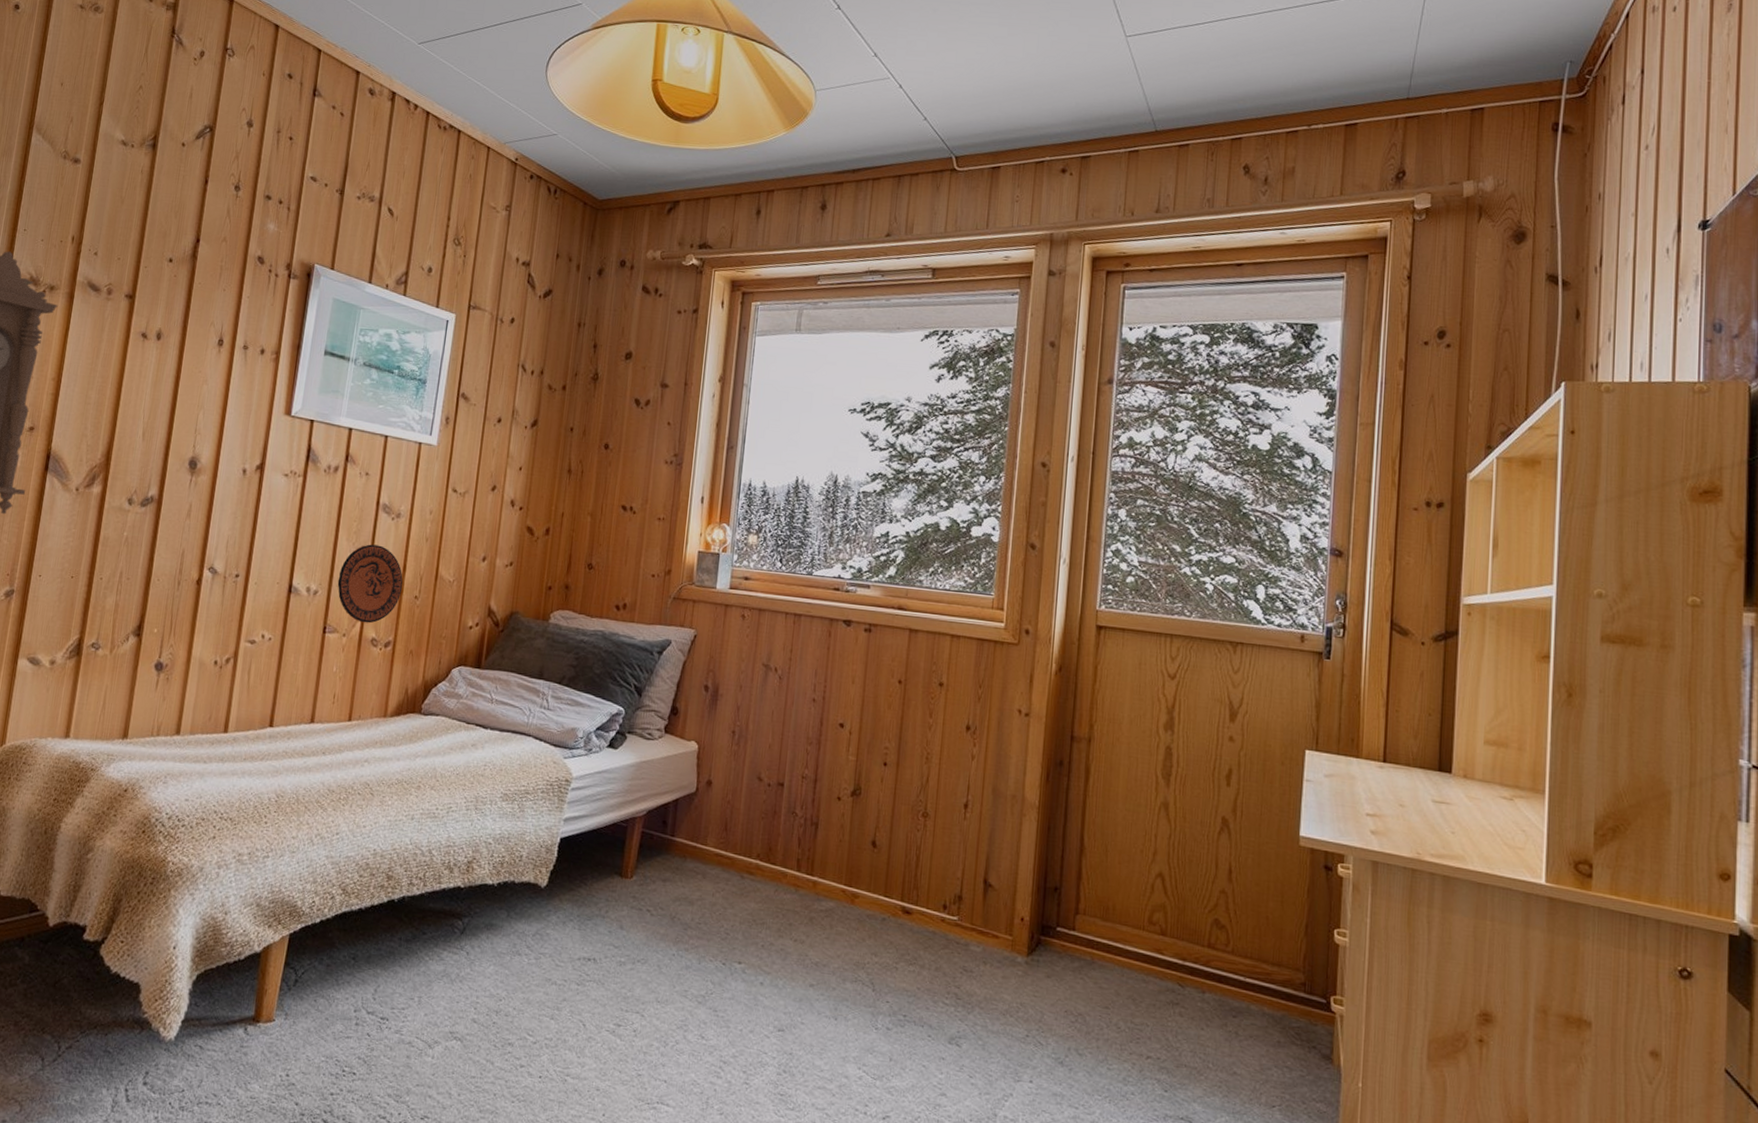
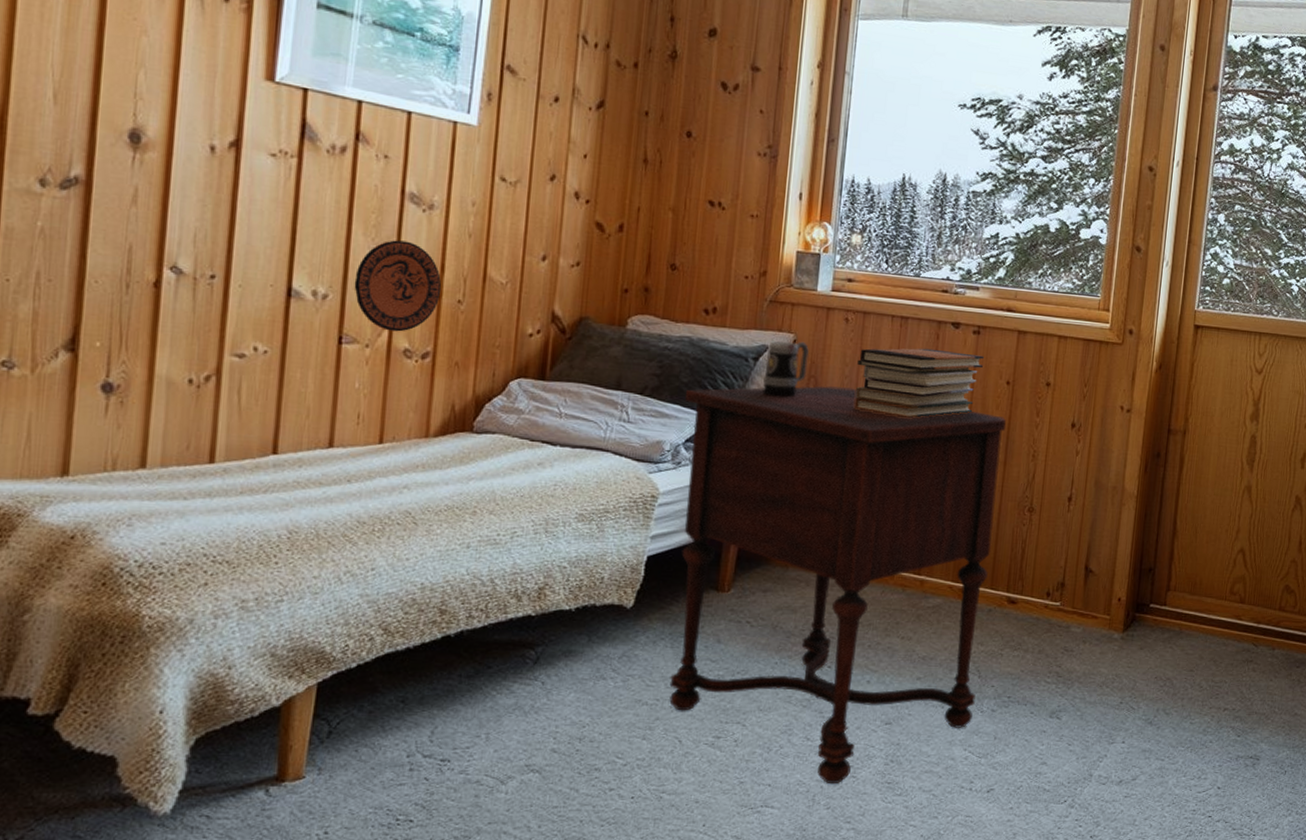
side table: none [576,679,898,1089] -> present [669,386,1006,785]
mug: none [665,636,708,691] -> present [763,341,809,398]
book stack: none [750,644,876,715] -> present [854,348,985,419]

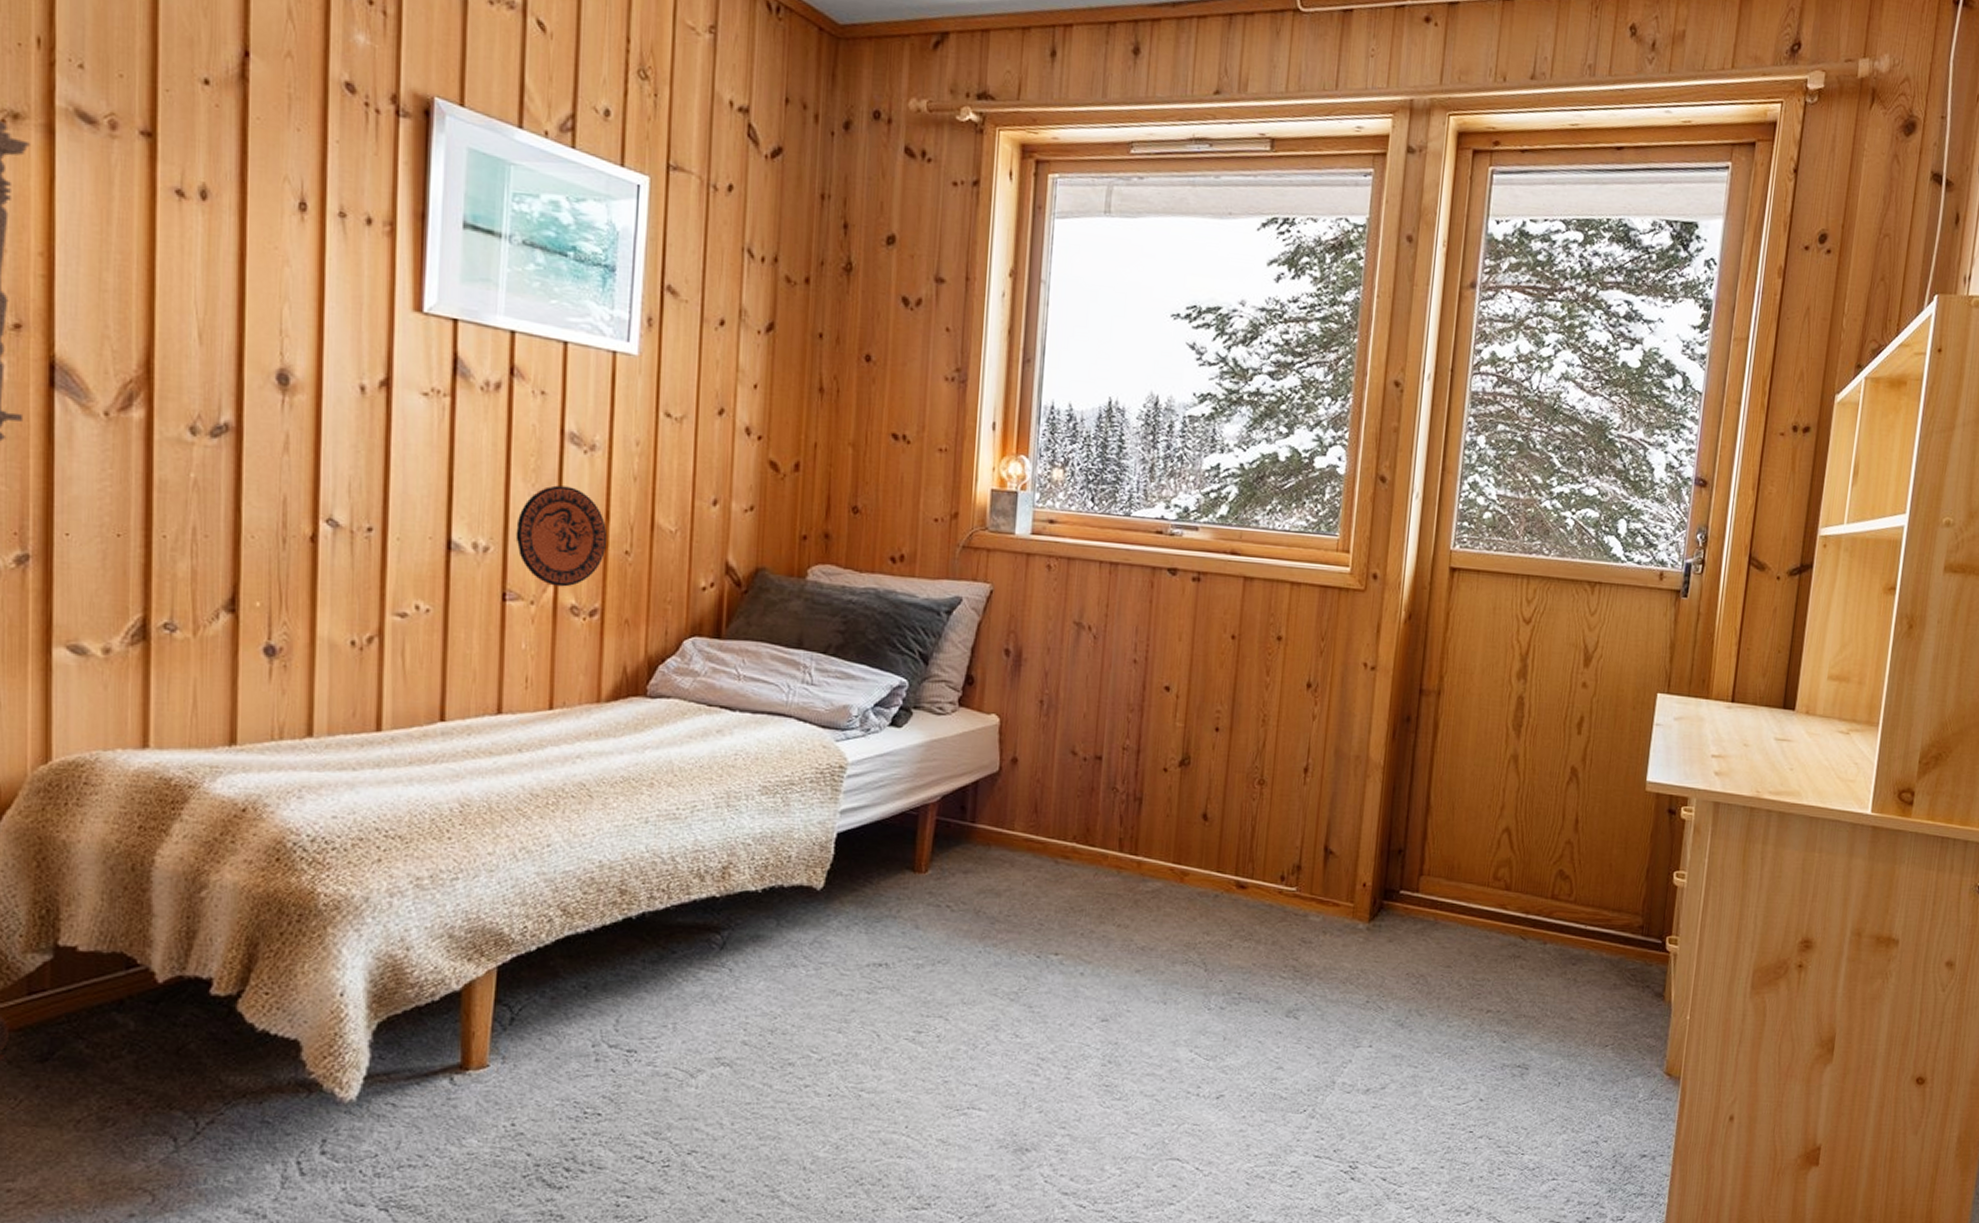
side table: present [669,386,1006,785] -> none [865,642,1231,1086]
mug: present [763,341,809,398] -> none [957,592,1008,656]
book stack: present [854,348,985,419] -> none [1060,598,1206,679]

